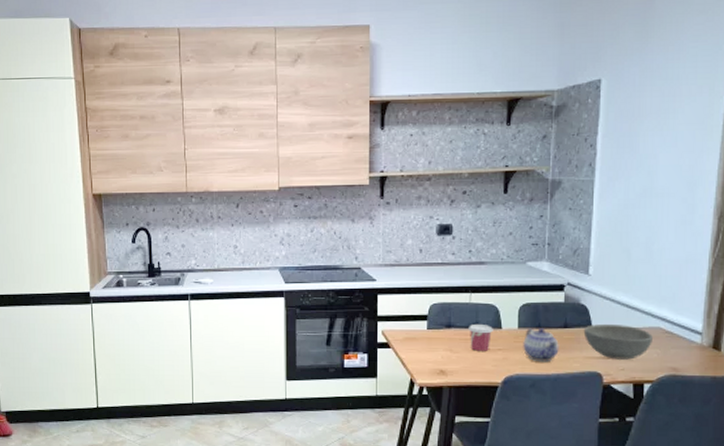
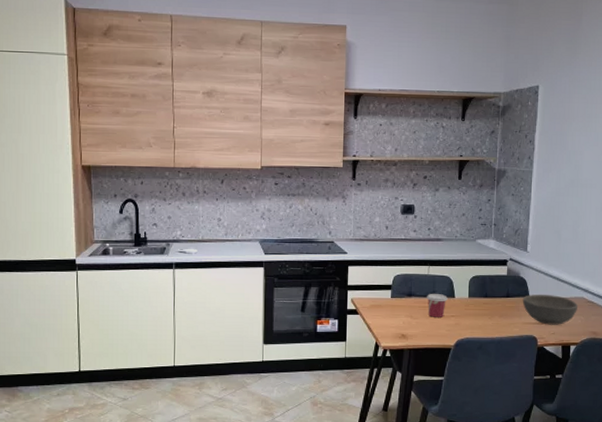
teapot: present [523,328,559,363] -> none [472,297,502,327]

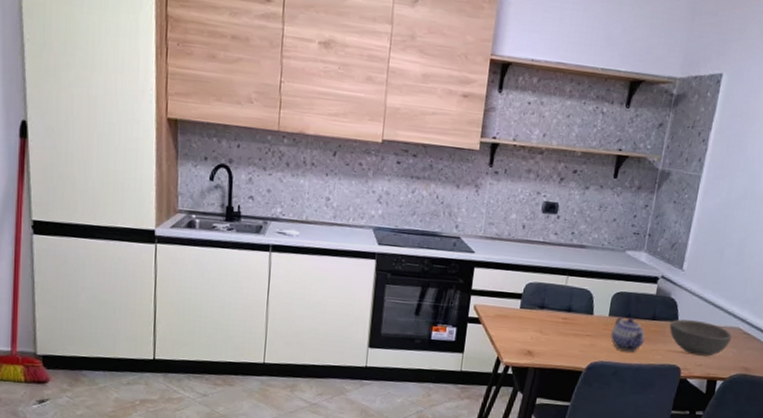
cup: present [427,293,448,317] -> none [560,307,585,336]
teapot: none [472,297,502,327] -> present [611,317,645,352]

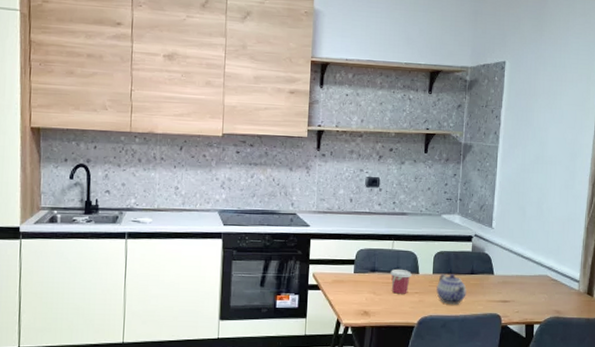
cup: none [560,307,585,336] -> present [390,269,412,294]
bowl: present [669,319,733,357] -> none [486,271,542,303]

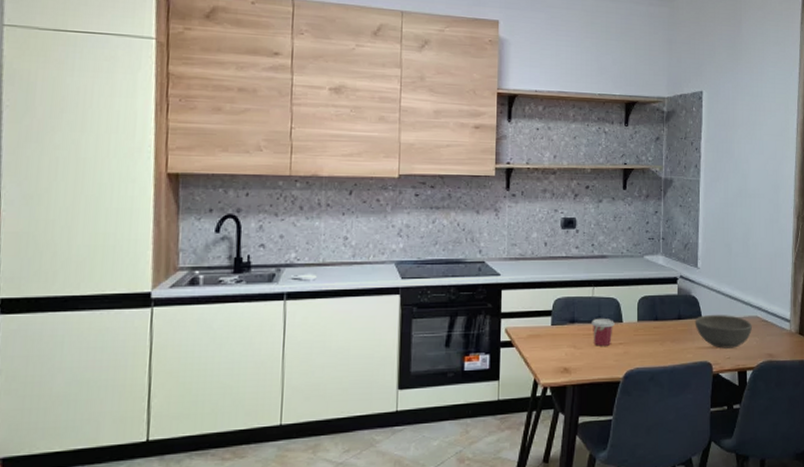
teapot: present [436,274,467,305] -> none [642,320,674,355]
bowl: none [486,271,542,303] -> present [695,314,753,349]

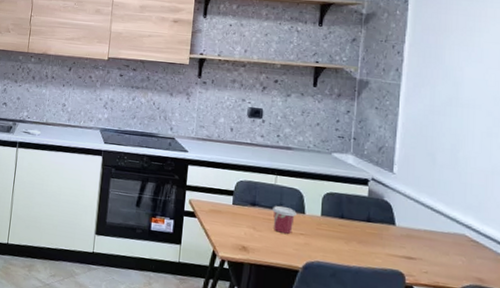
bowl: present [695,314,753,349] -> none [386,222,459,264]

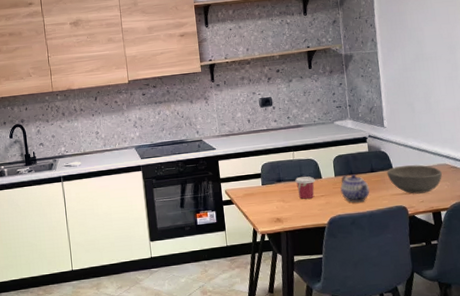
teapot: none [325,217,362,254] -> present [340,174,370,203]
bowl: none [386,222,459,264] -> present [386,164,443,194]

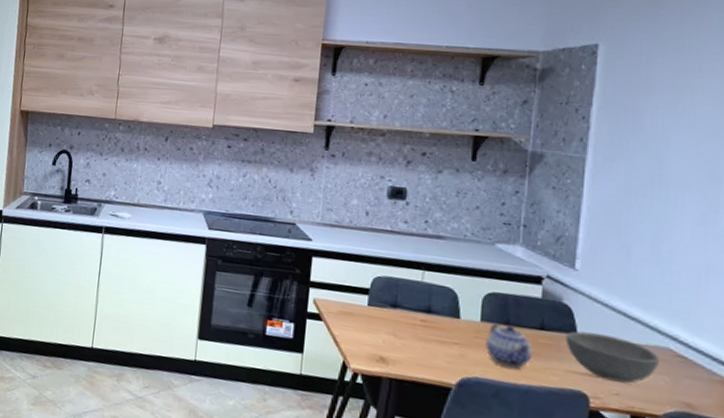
cup: present [295,176,315,199] -> none [418,308,449,343]

